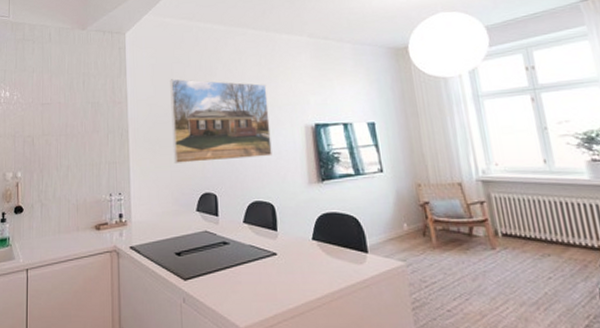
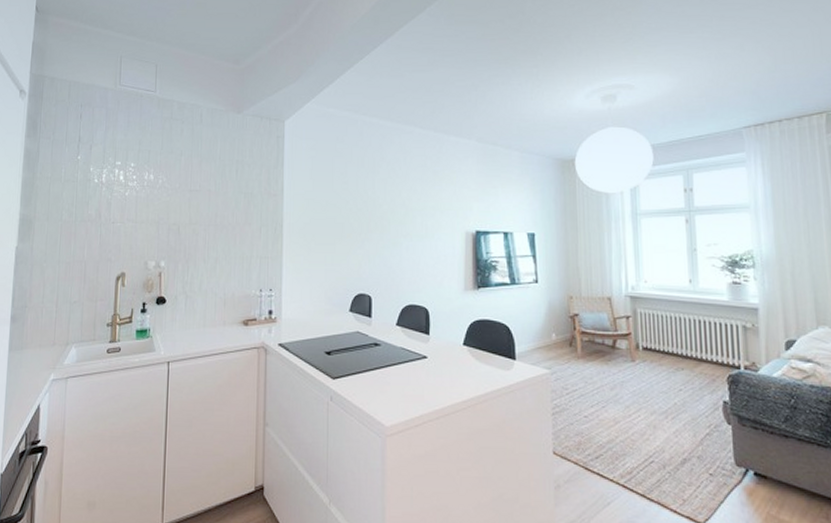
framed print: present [170,79,272,163] -> none [329,174,431,262]

